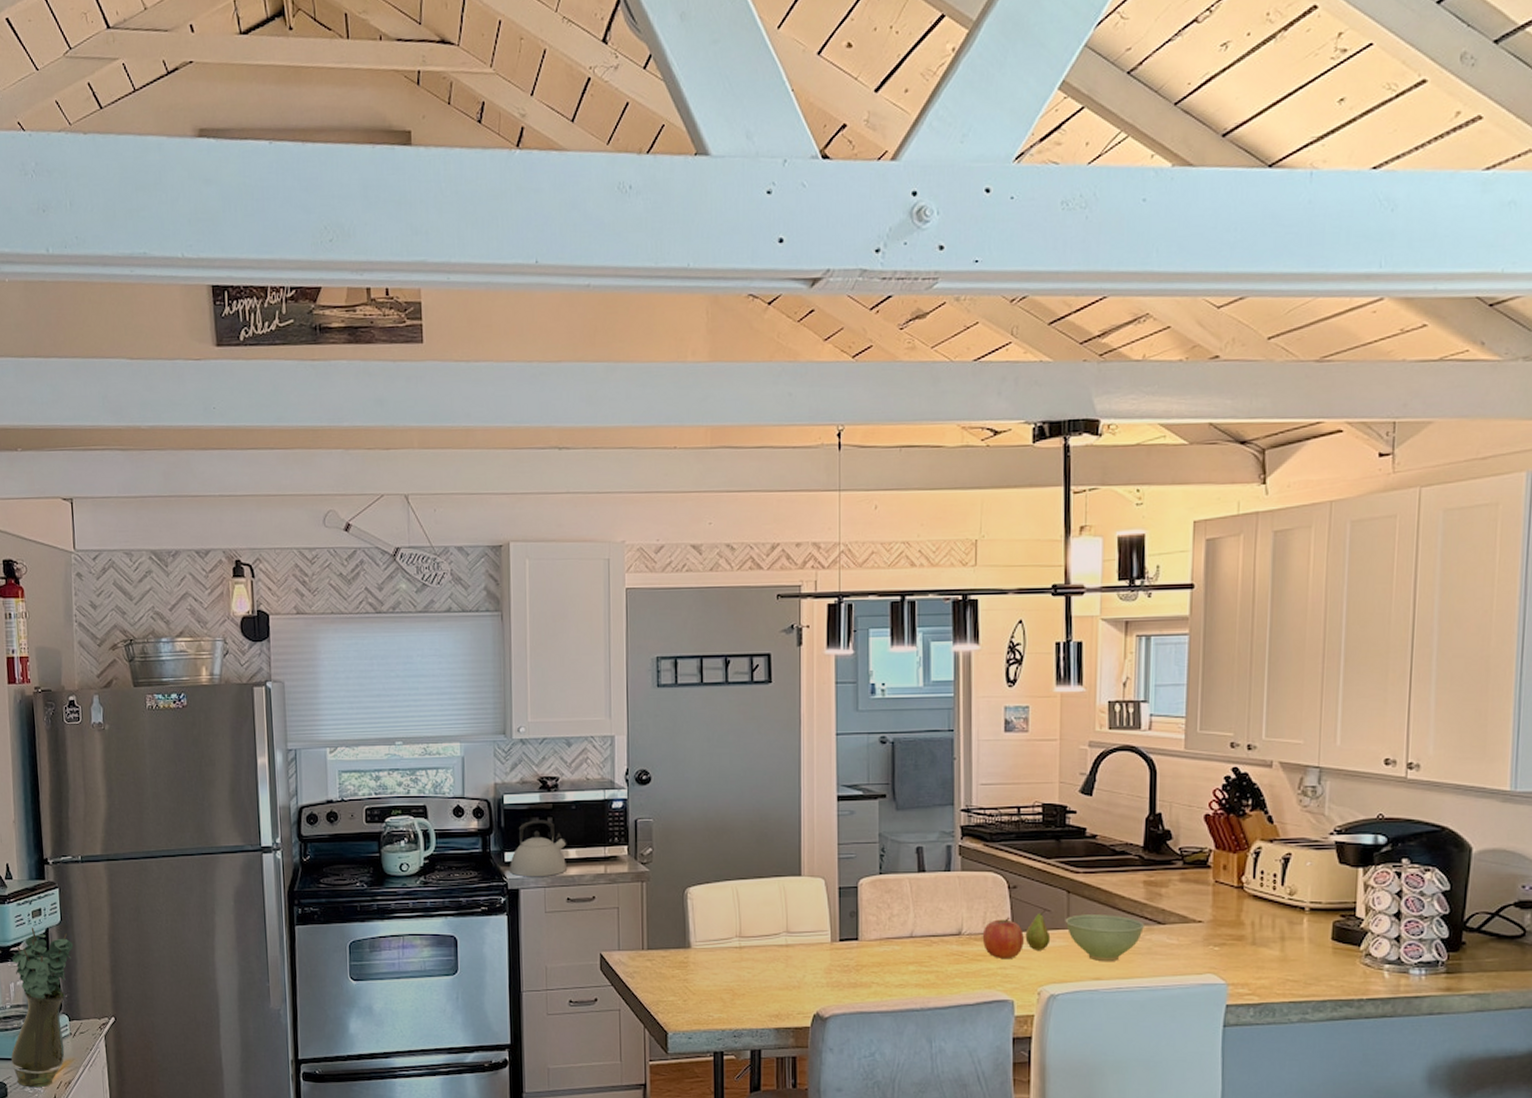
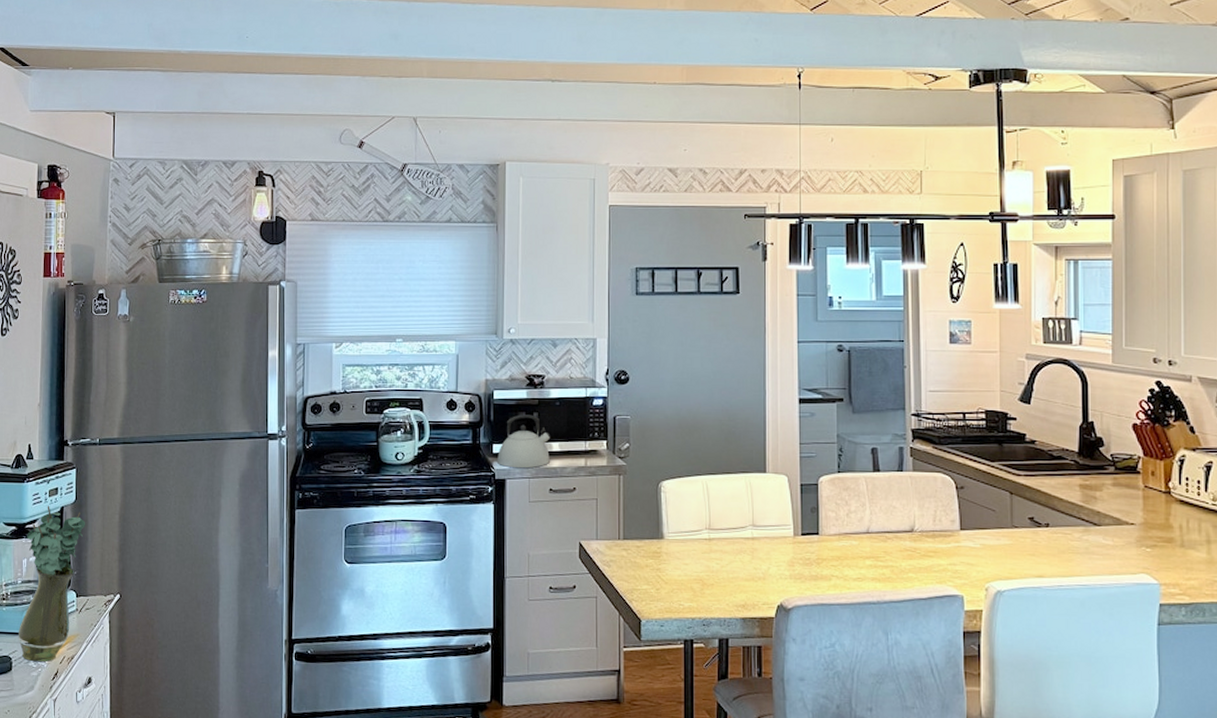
fruit: present [982,917,1024,958] -> none [933,515,971,555]
fruit: present [1025,910,1051,950] -> none [973,510,996,548]
bowl: present [1065,914,1145,962] -> none [1008,515,1083,561]

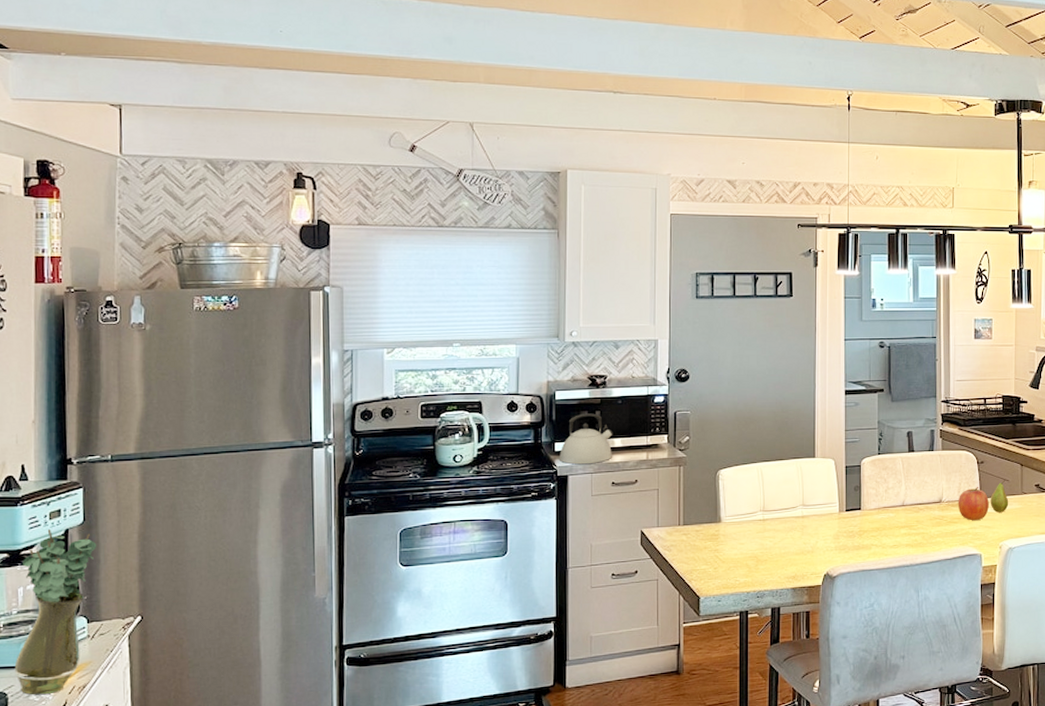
fruit: none [933,515,971,555] -> present [957,486,989,520]
fruit: none [973,510,996,548] -> present [990,480,1009,513]

